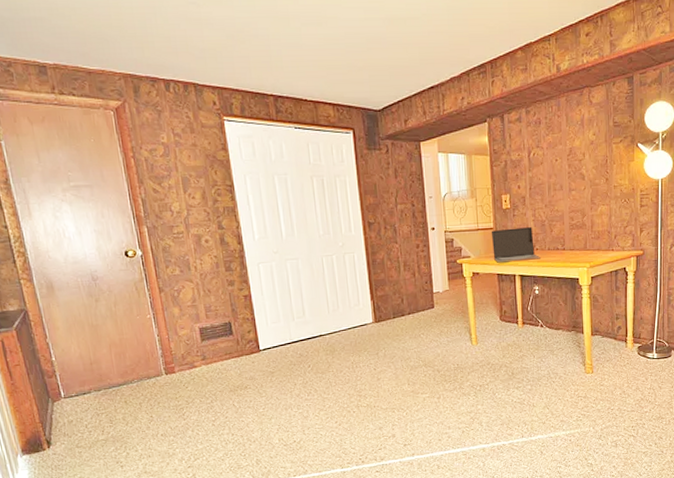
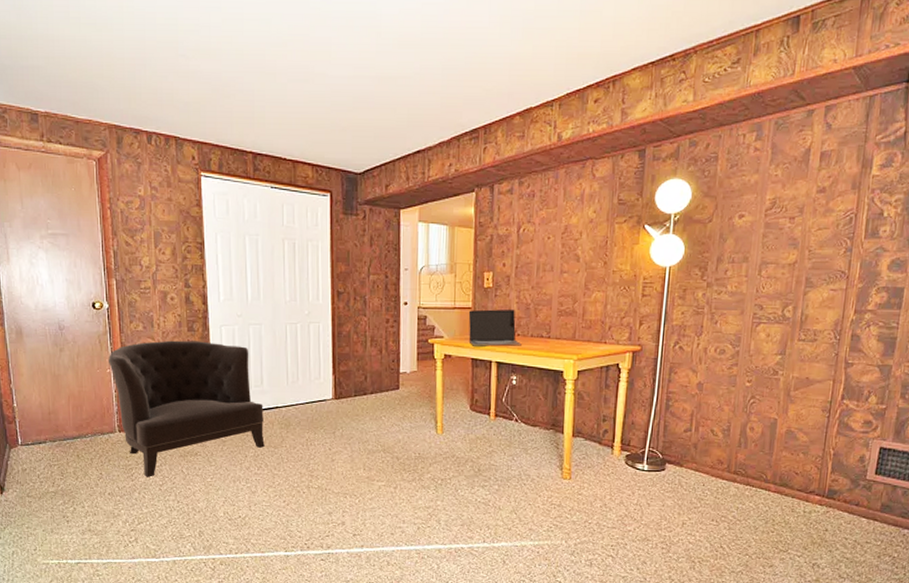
armchair: none [147,279,312,415] -> present [109,340,265,477]

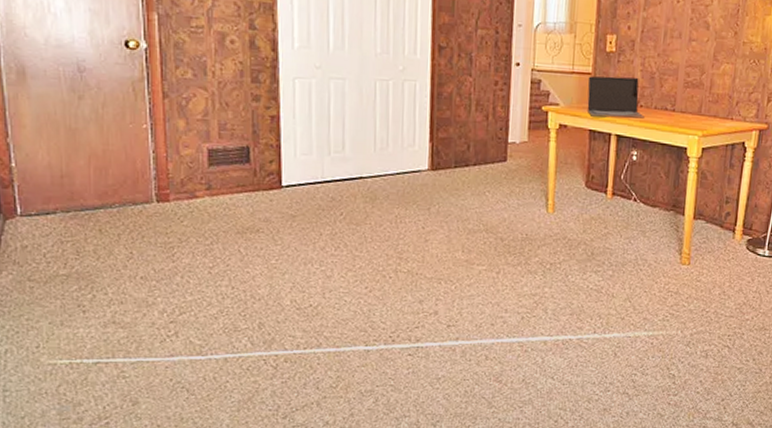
armchair: present [109,340,265,477] -> none [145,92,345,258]

